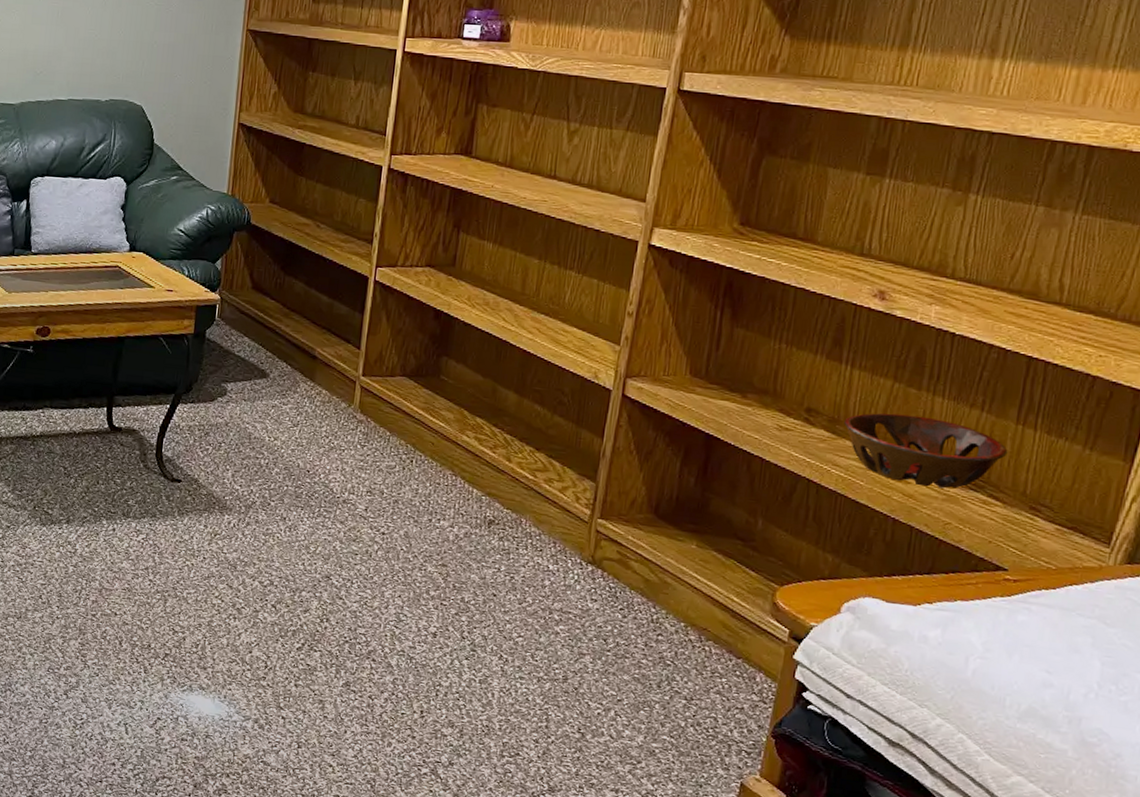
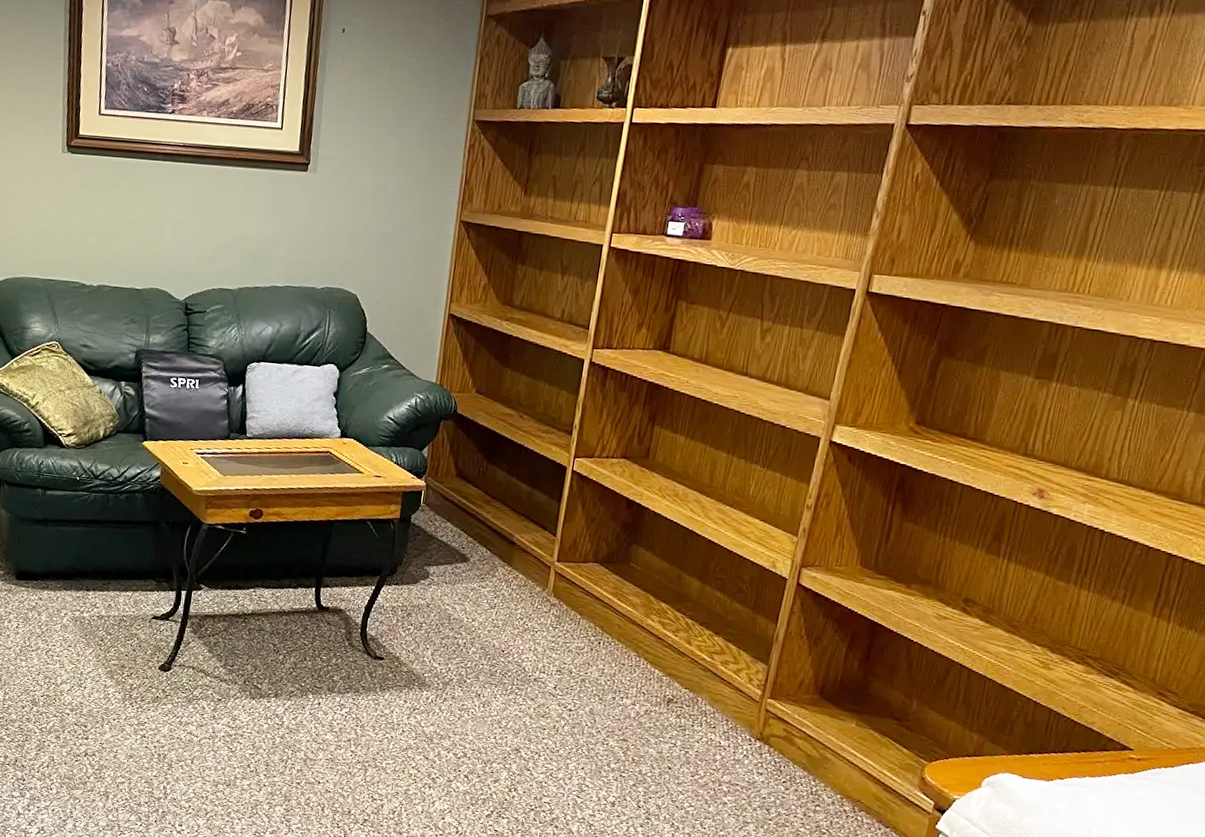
decorative bowl: present [844,413,1008,489] -> none [997,604,1143,675]

